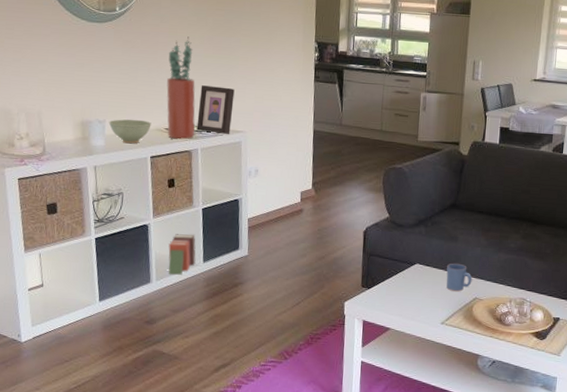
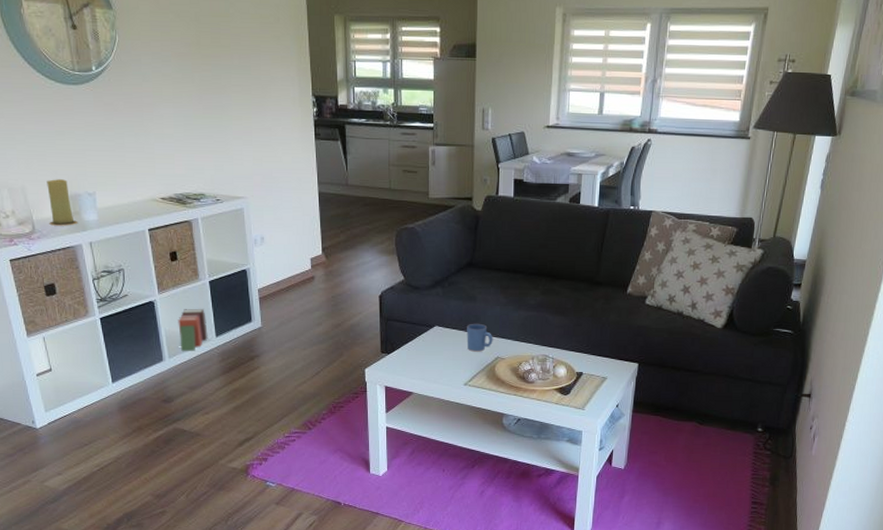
candle: none [59,106,86,150] -> present [47,179,78,226]
bowl: present [108,119,152,144] -> none [99,189,145,217]
vase: present [166,36,195,140] -> none [156,96,193,209]
picture frame: present [196,85,235,135] -> none [194,149,231,202]

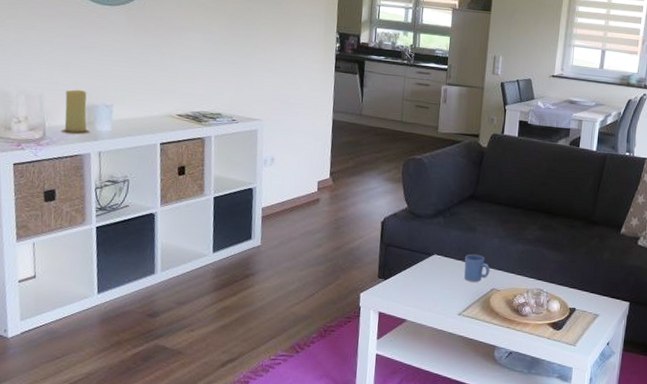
books: present [178,308,208,352] -> none [174,223,206,267]

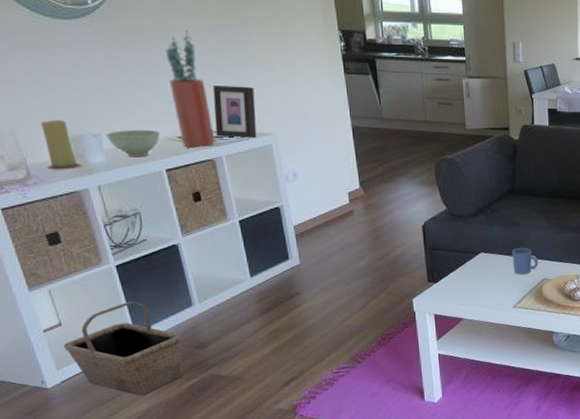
basket: none [32,263,137,357] -> present [63,302,184,396]
bowl: none [116,104,163,130] -> present [105,129,160,157]
vase: none [179,23,211,127] -> present [166,31,216,148]
picture frame: none [210,72,252,123] -> present [212,86,257,139]

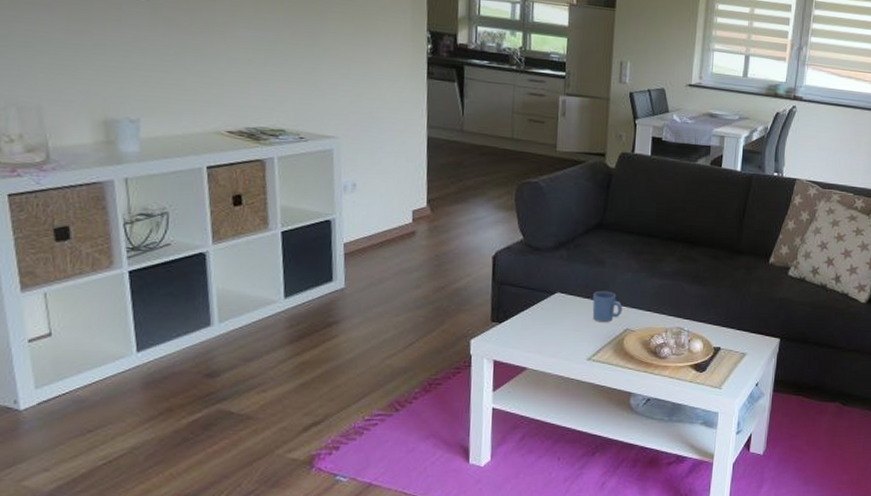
candle: present [41,120,83,170] -> none [71,100,112,157]
basket: present [63,302,184,396] -> none [48,315,190,428]
bowl: present [105,129,160,157] -> none [144,118,207,150]
vase: present [166,31,216,148] -> none [228,16,269,146]
picture frame: present [212,86,257,139] -> none [271,78,322,141]

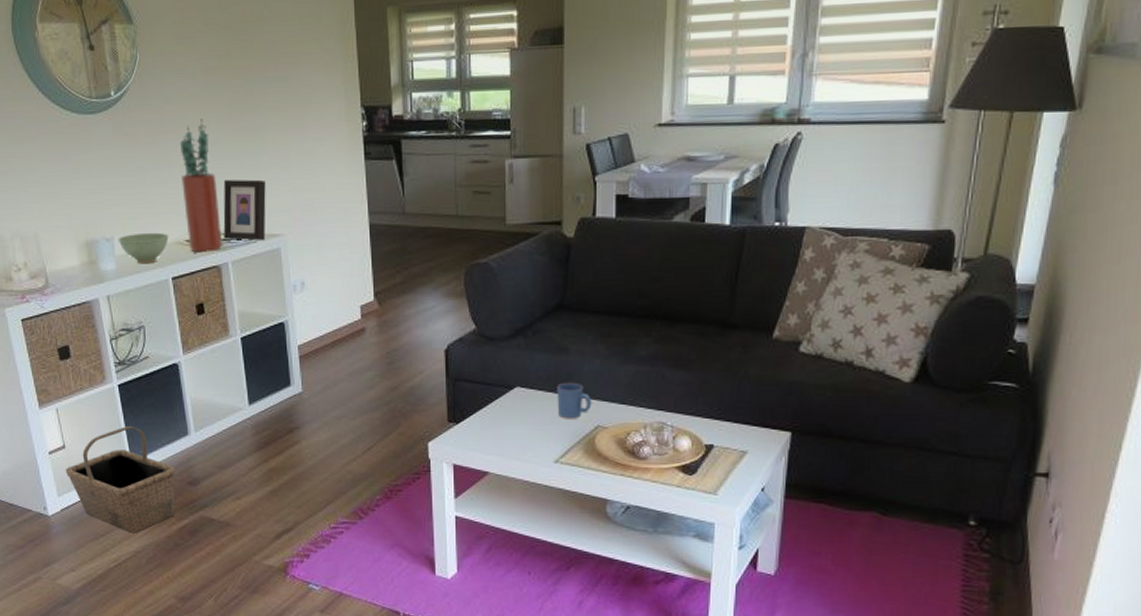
basket: none [48,315,190,428] -> present [65,426,175,533]
bowl: none [144,118,207,150] -> present [117,232,169,264]
vase: none [228,16,269,146] -> present [180,119,223,253]
picture frame: none [271,78,322,141] -> present [223,179,266,241]

